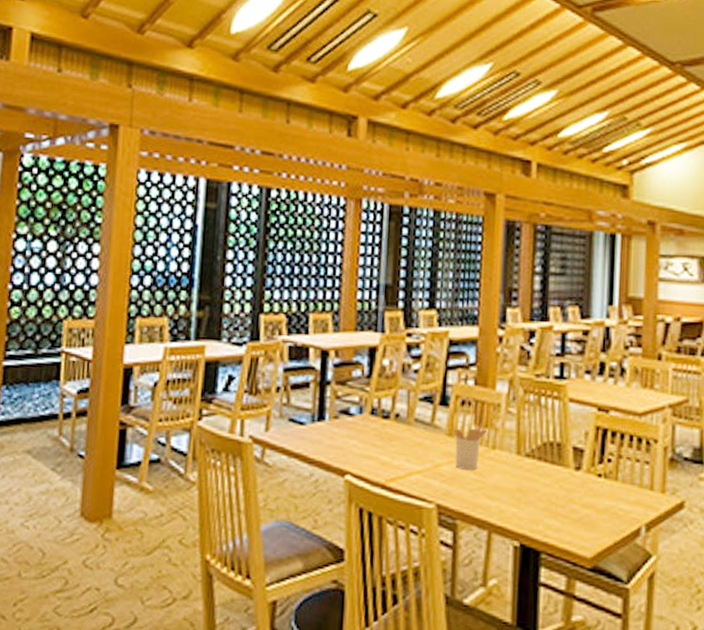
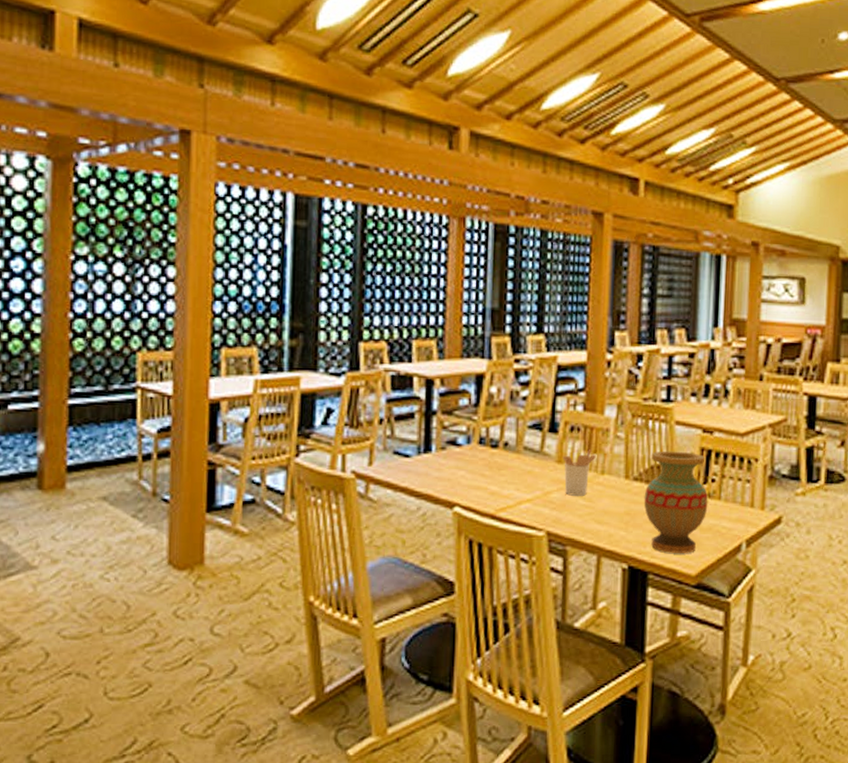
vase: none [536,428,604,535] -> present [643,450,708,553]

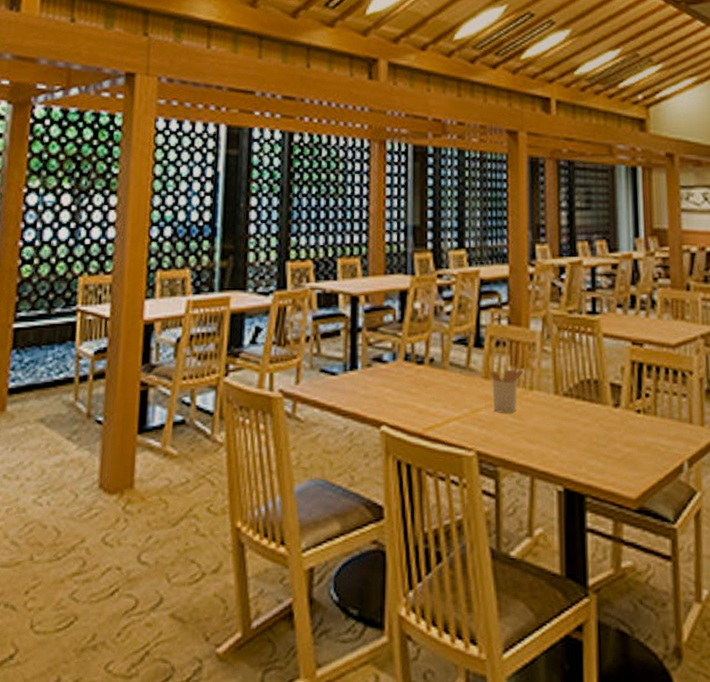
vase: present [643,450,708,553] -> none [575,364,644,474]

